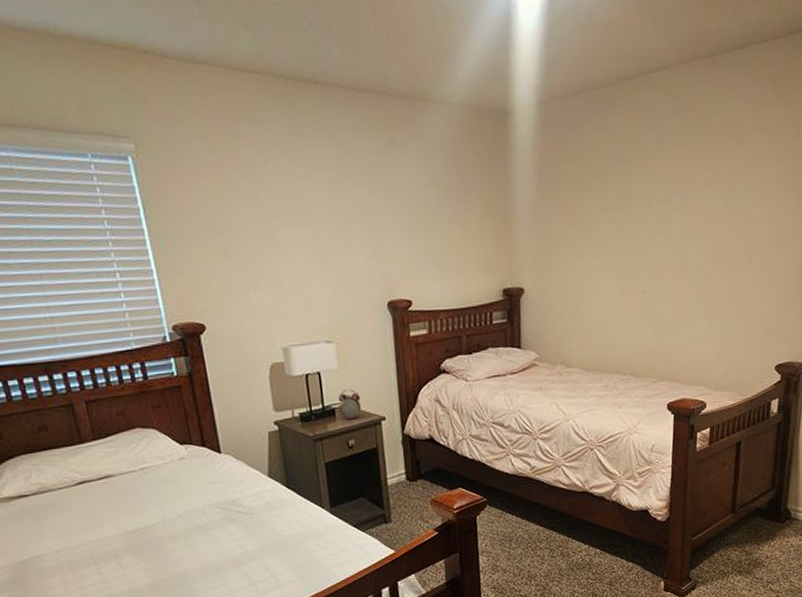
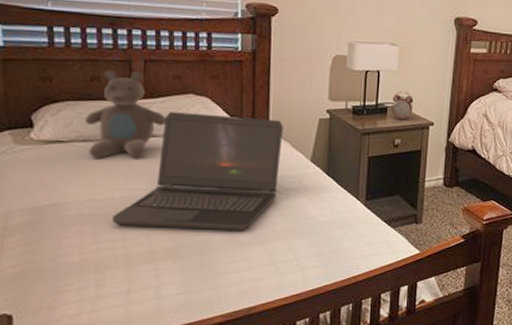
stuffed animal: none [41,414,120,508] -> present [84,70,167,159]
laptop computer: none [89,440,242,569] -> present [113,112,283,232]

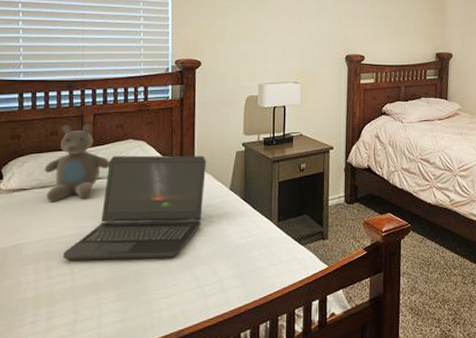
alarm clock: present [391,91,414,120] -> none [297,122,315,147]

